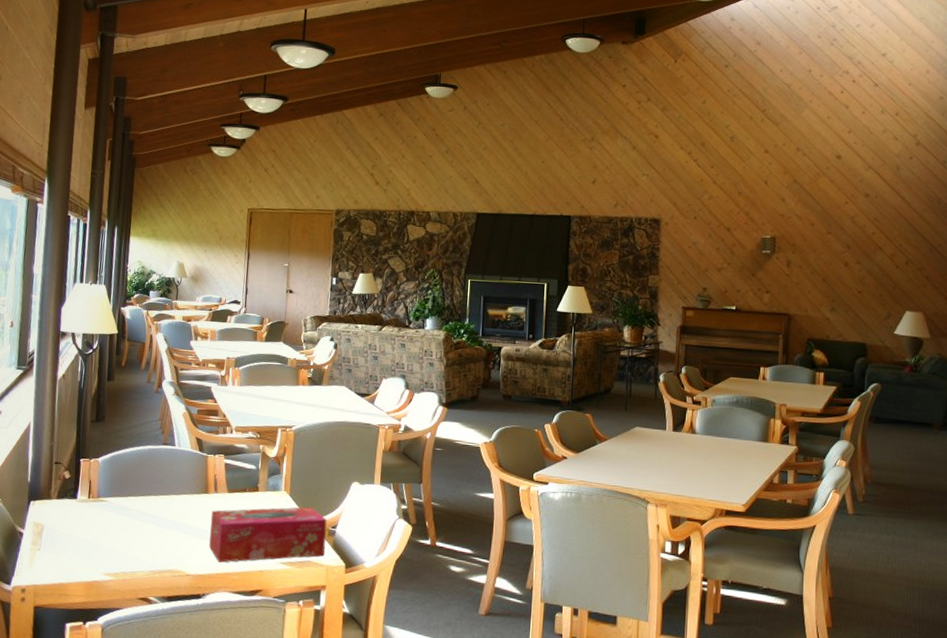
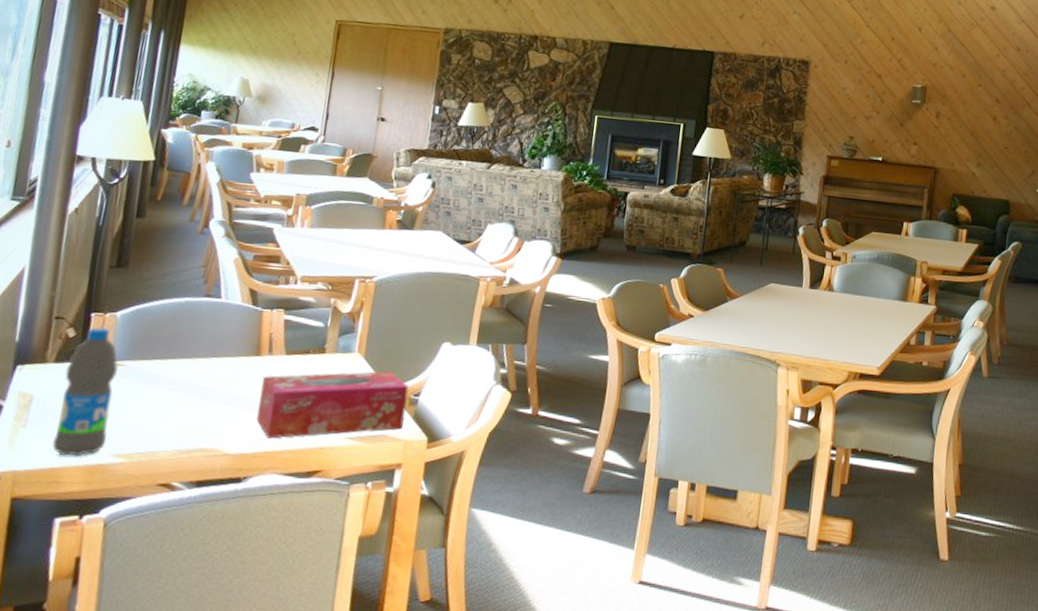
water bottle: none [60,470,103,575] -> present [52,326,118,457]

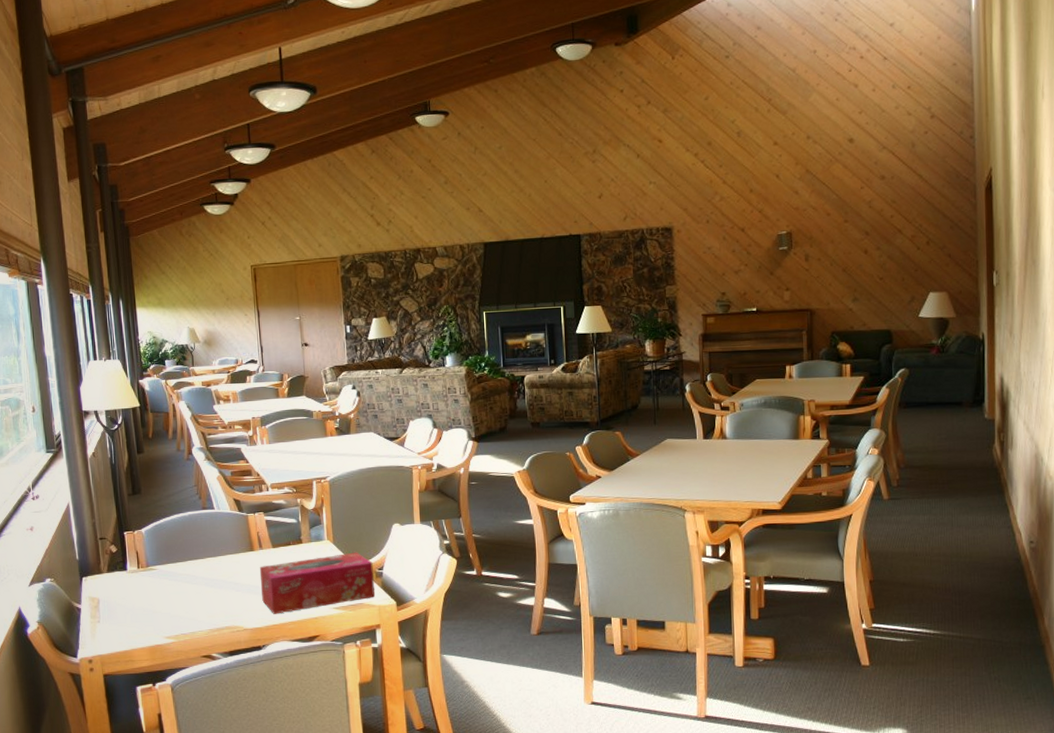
water bottle: present [52,326,118,457] -> none [117,541,158,641]

